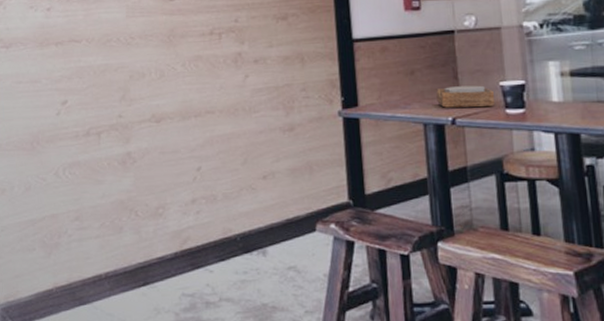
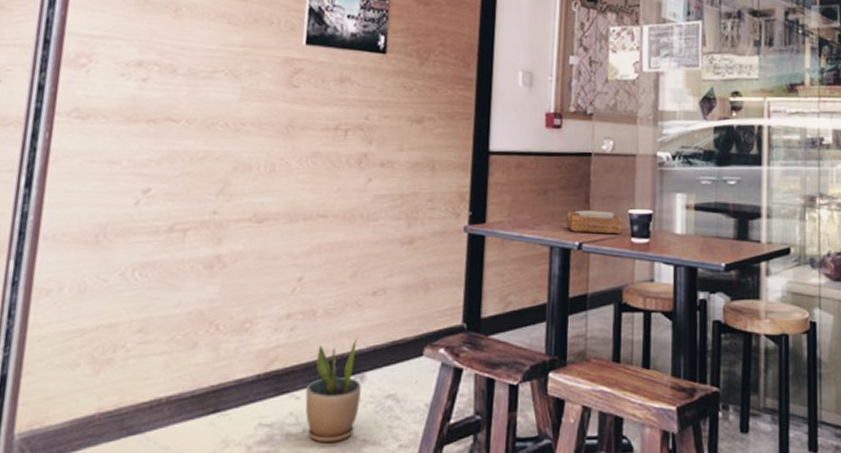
potted plant: none [217,217,266,310] -> present [305,337,361,443]

